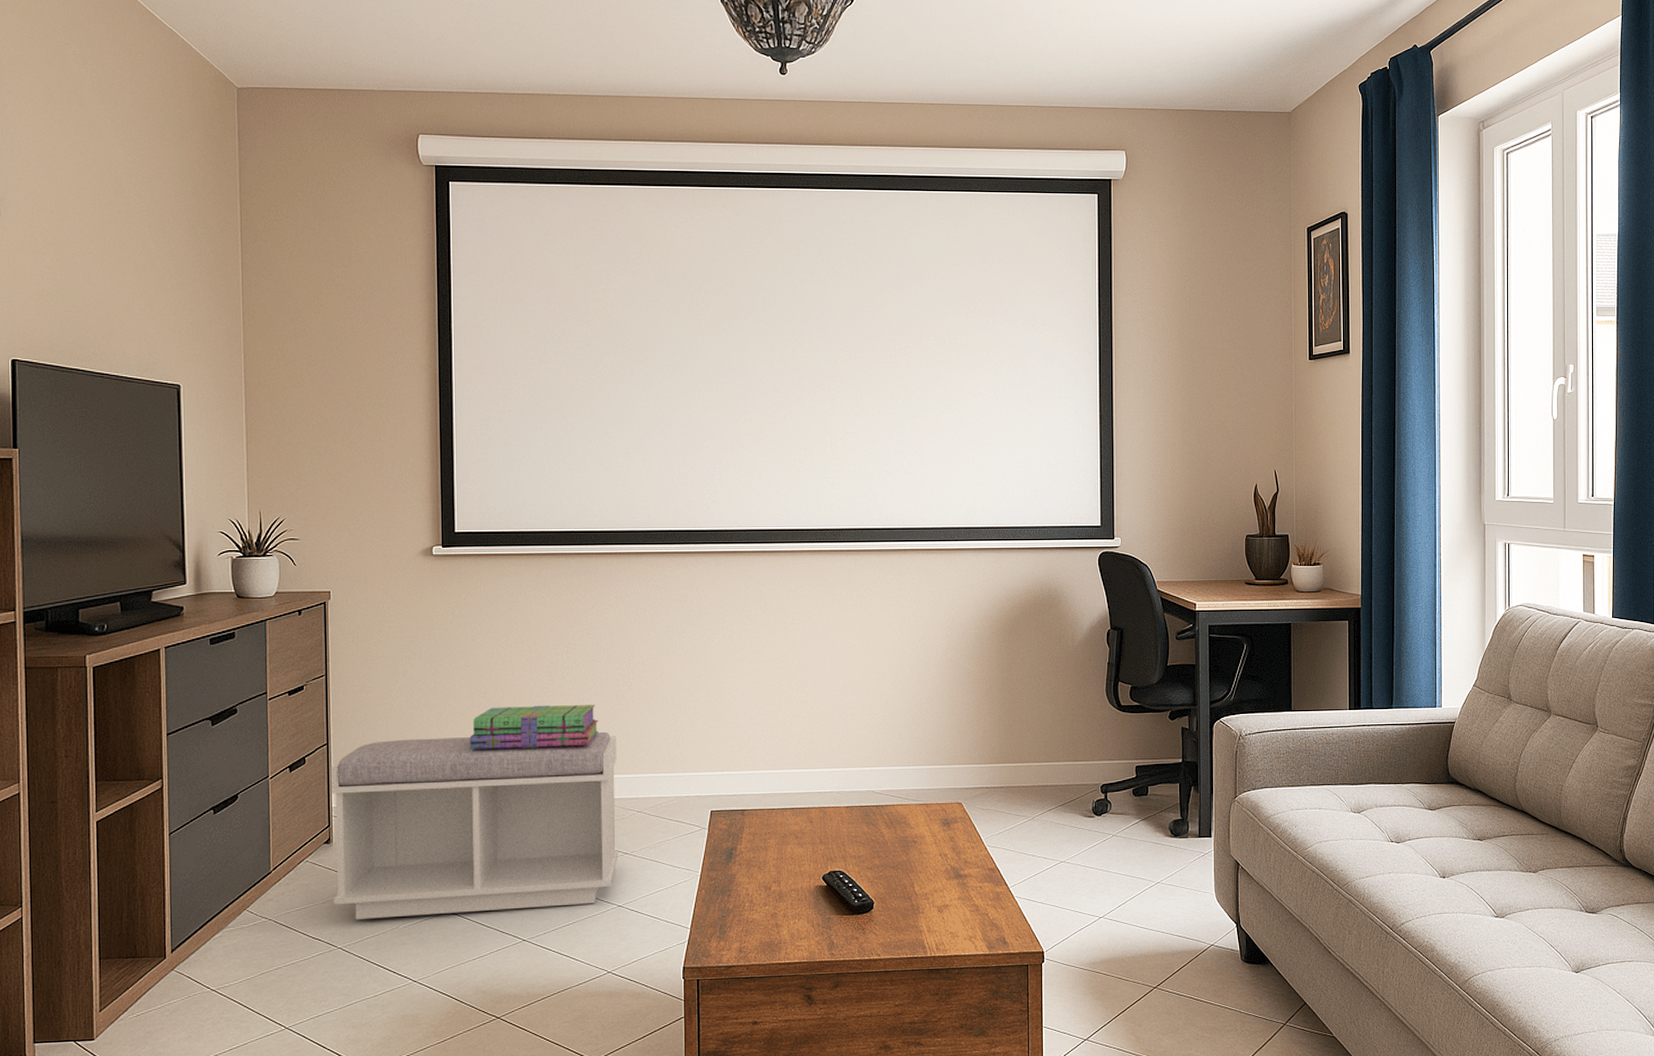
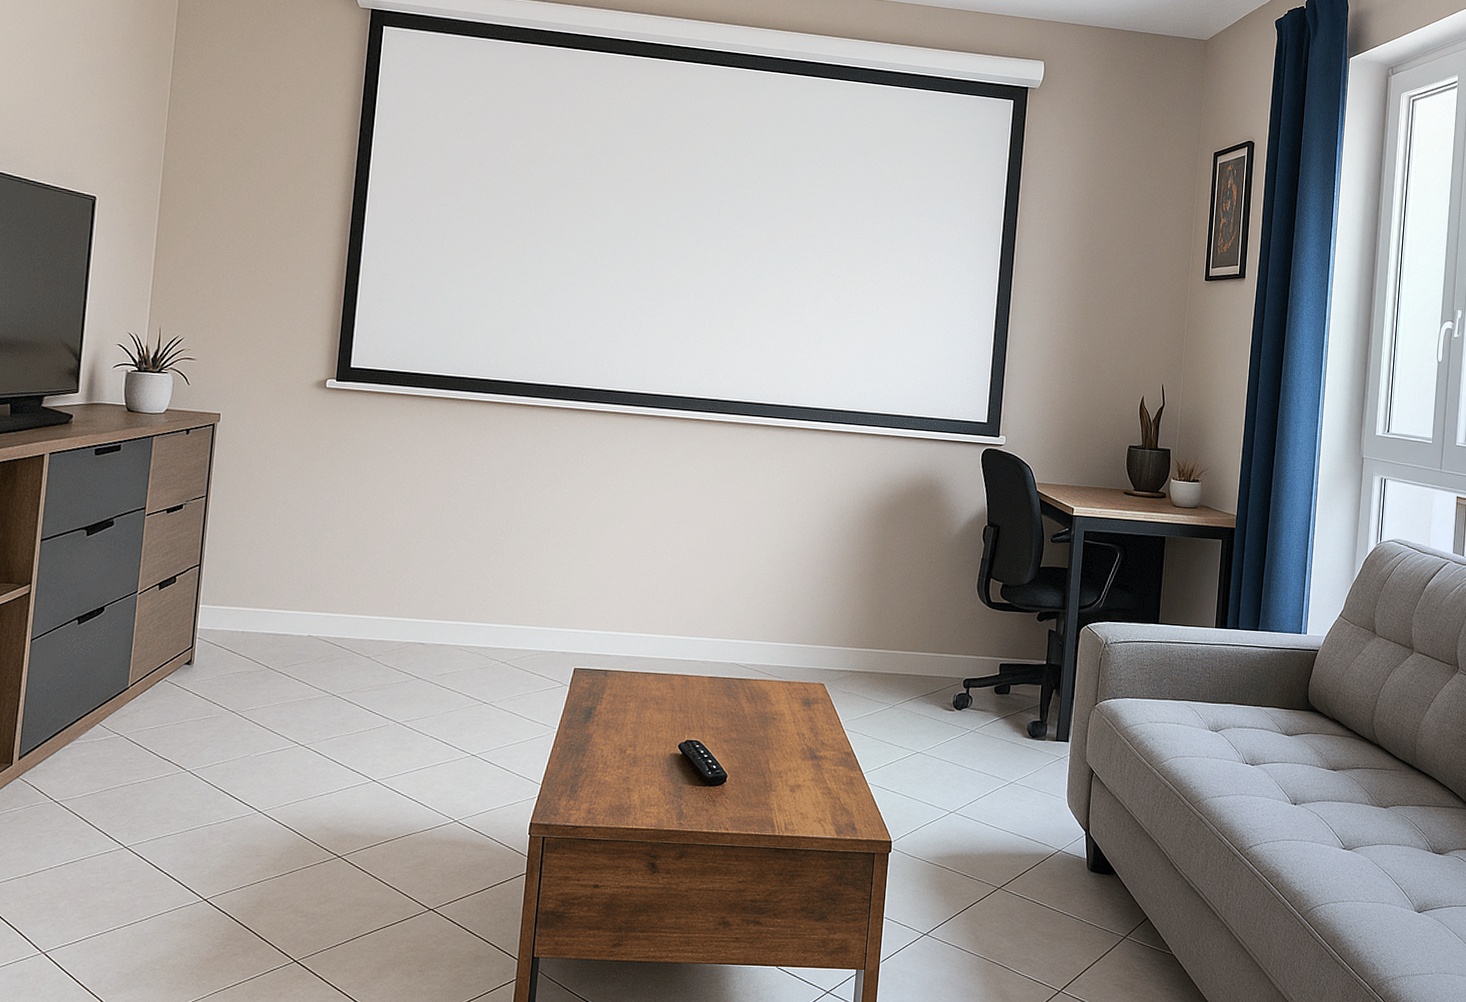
bench: present [330,731,619,920] -> none [187,567,489,751]
stack of books: present [470,705,599,749] -> none [341,544,473,591]

